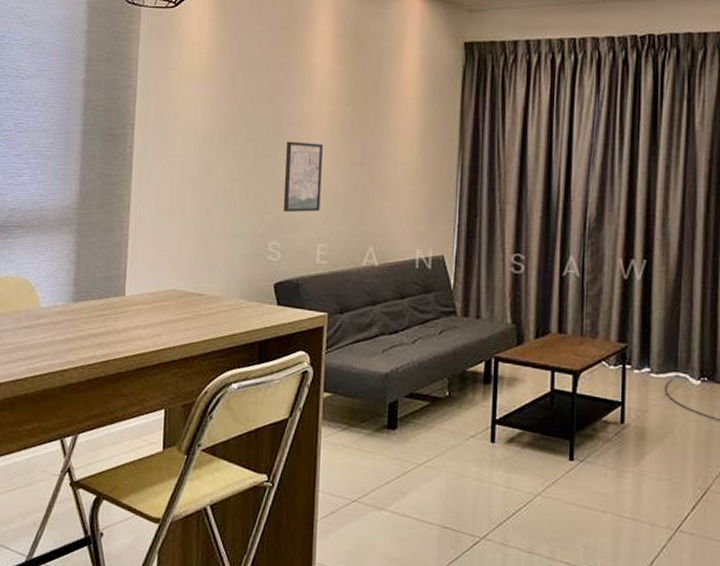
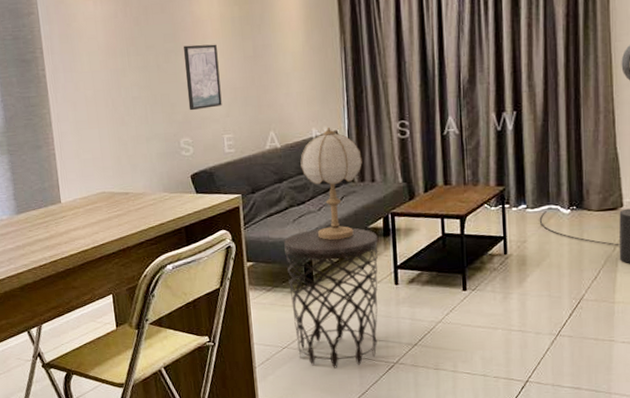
side table: none [368,364,476,535] -> present [284,227,378,368]
table lamp: none [398,251,468,380] -> present [300,128,363,240]

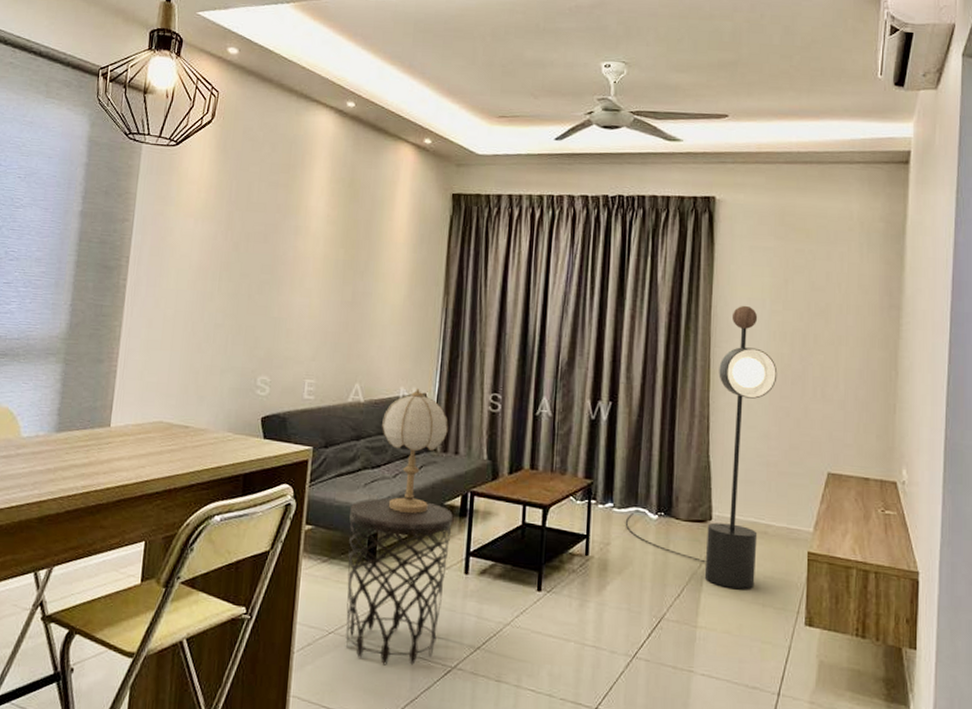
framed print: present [184,44,222,111] -> none [273,279,315,349]

